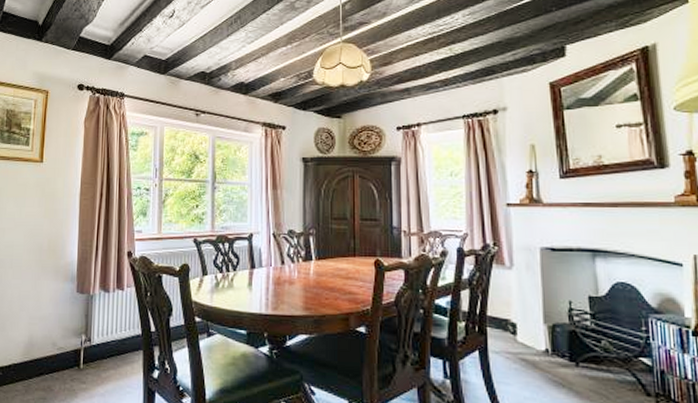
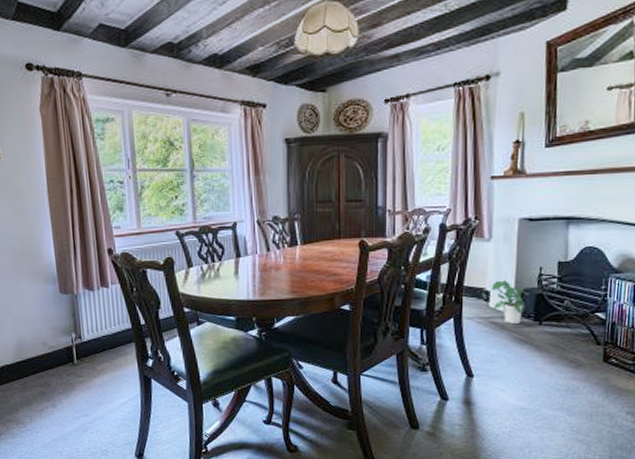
potted plant: none [518,312,559,363] -> present [492,280,526,324]

